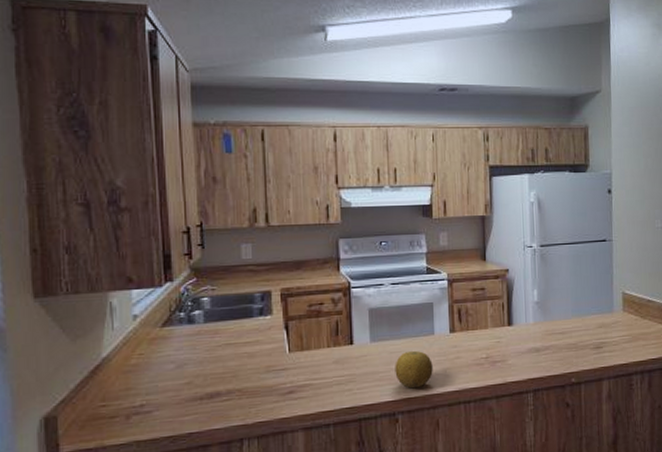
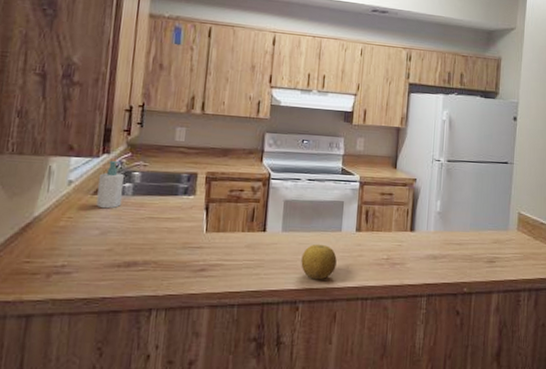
soap bottle: none [166,288,194,341] -> present [96,161,124,209]

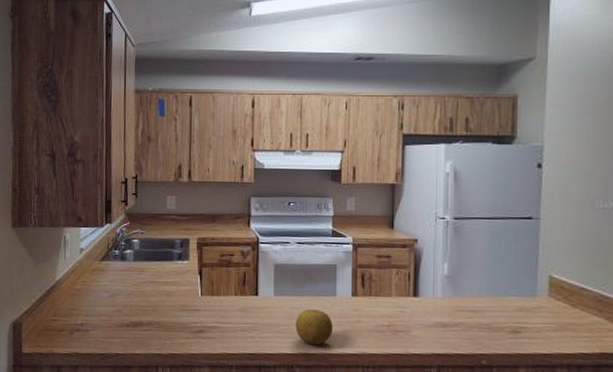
soap bottle: present [96,161,124,209] -> none [104,230,126,274]

